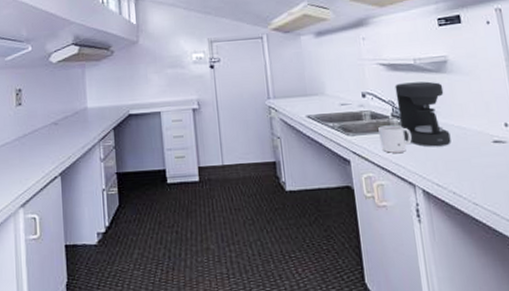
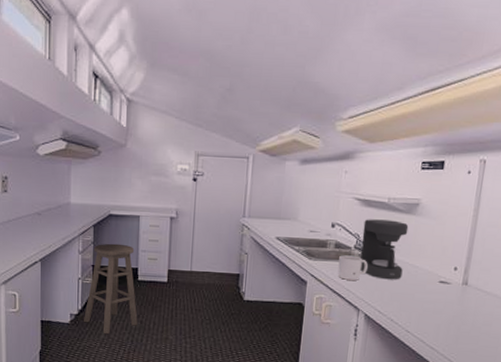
bar stool: none [112,144,173,253] -> present [84,243,138,335]

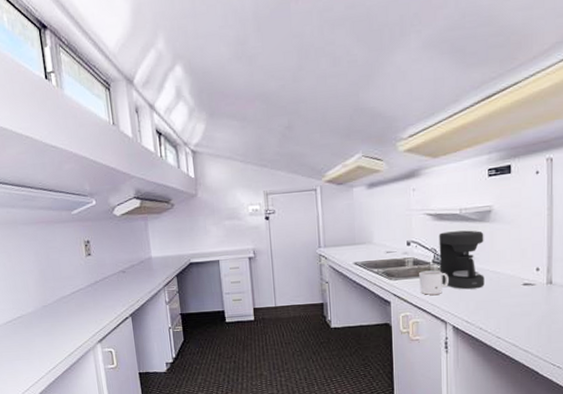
bar stool: present [84,243,138,335] -> none [179,289,231,378]

